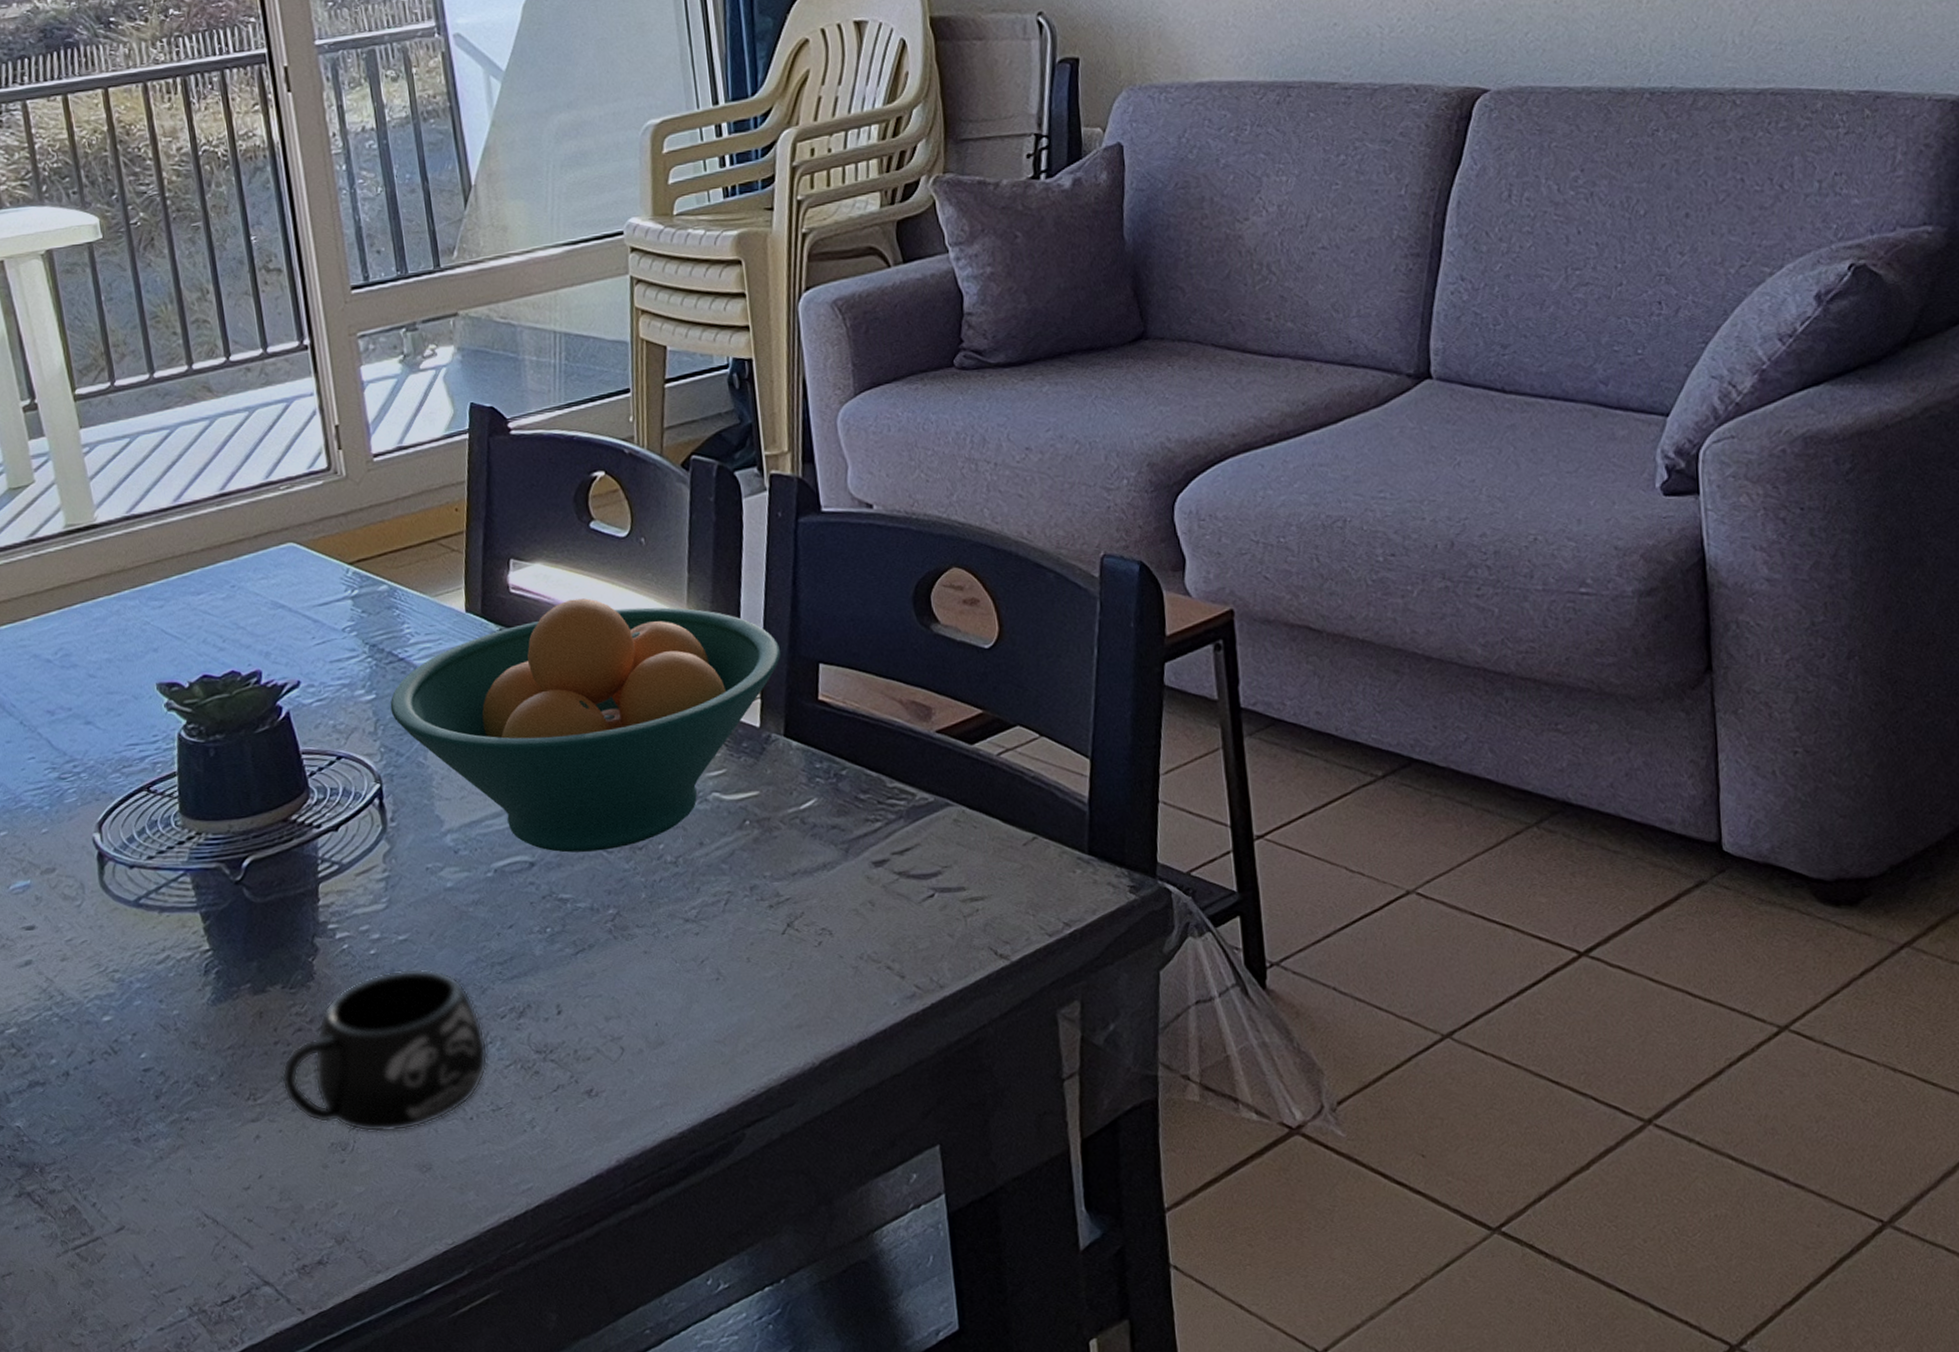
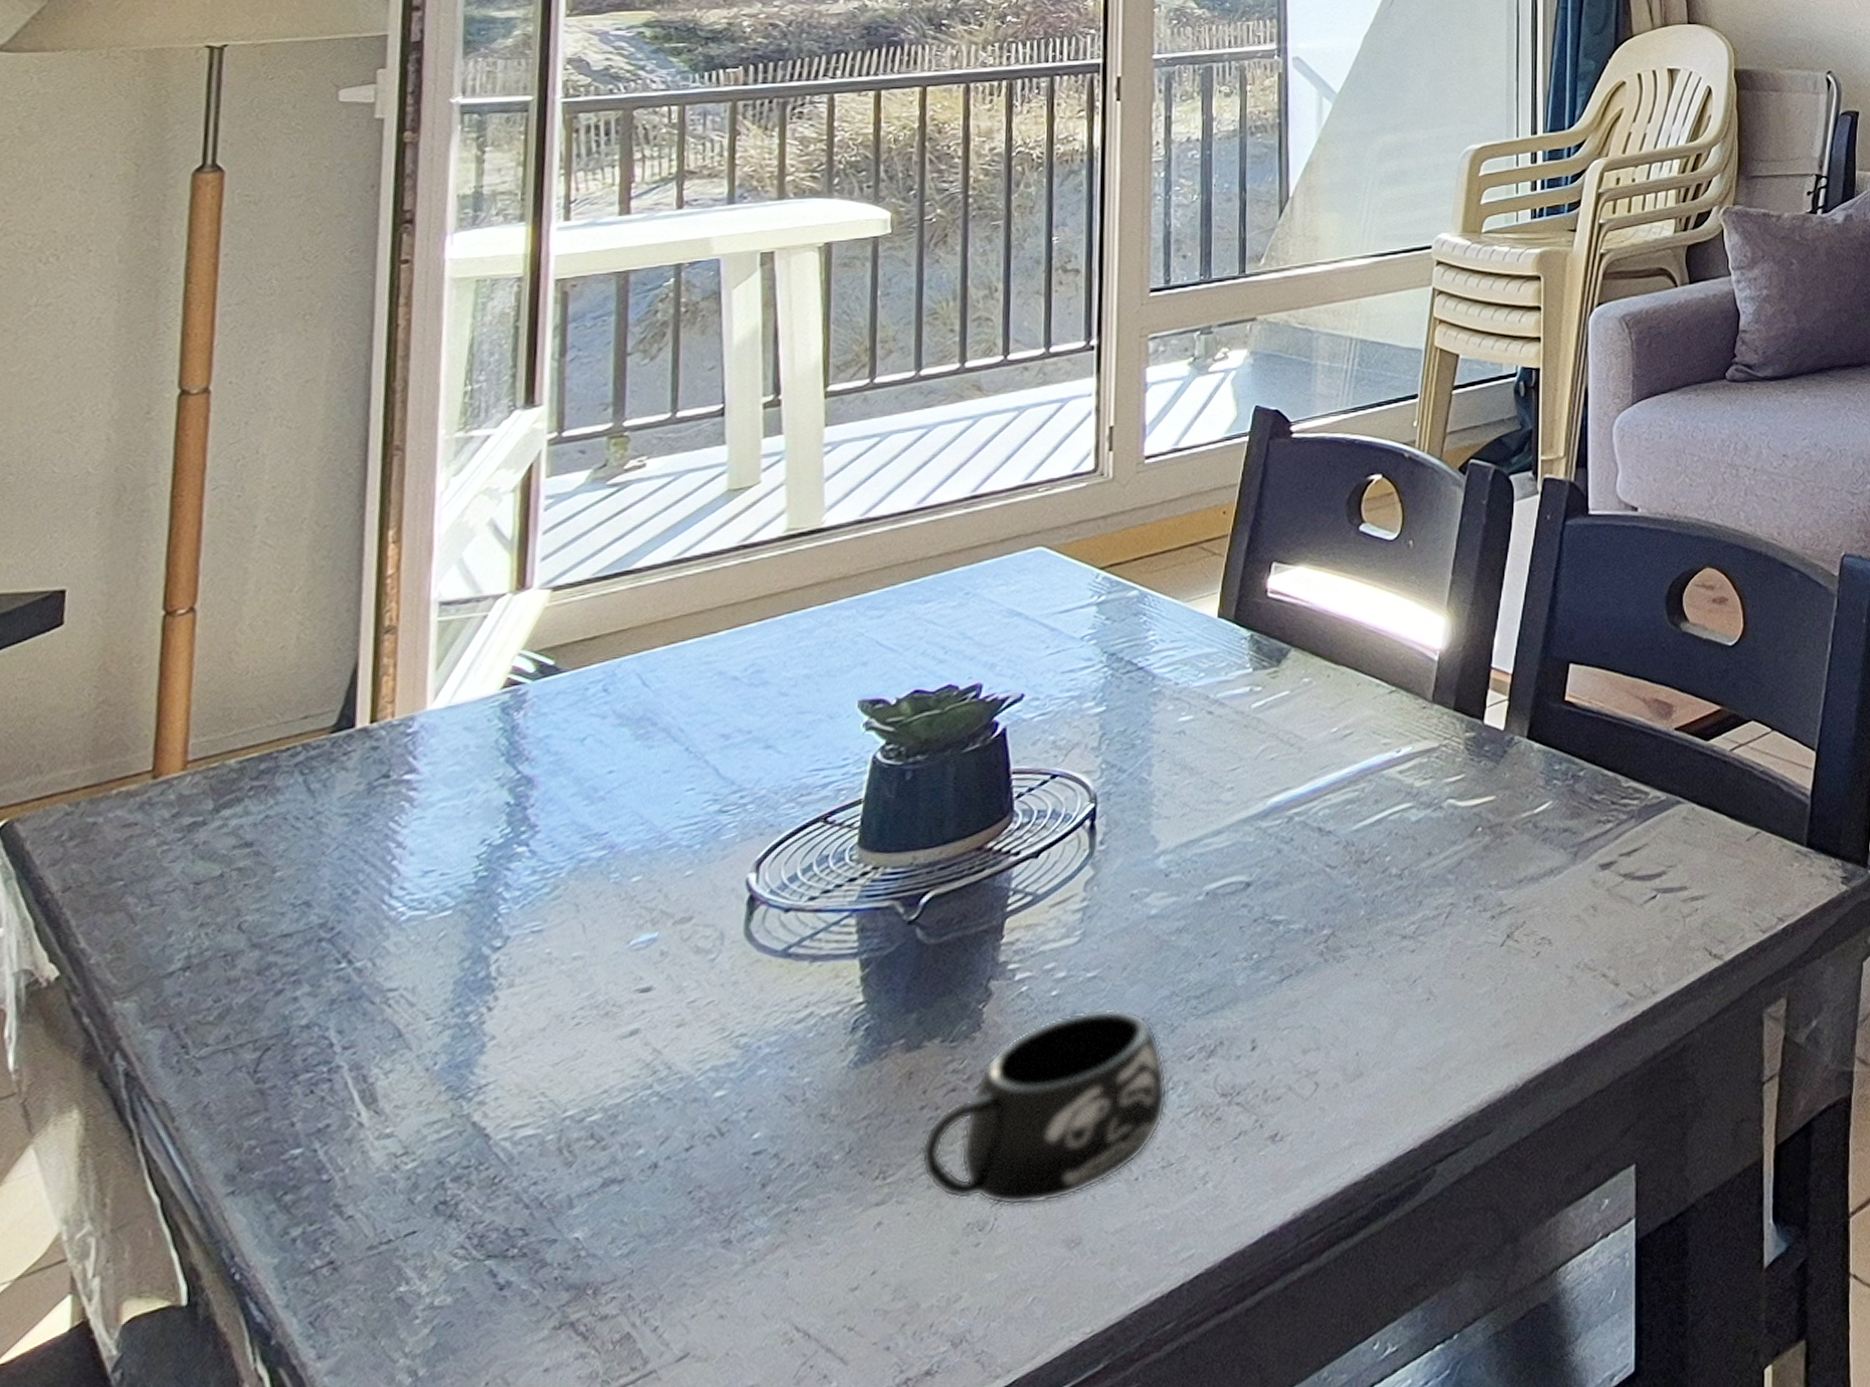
fruit bowl: present [390,598,781,853] -> none [1120,602,1533,870]

